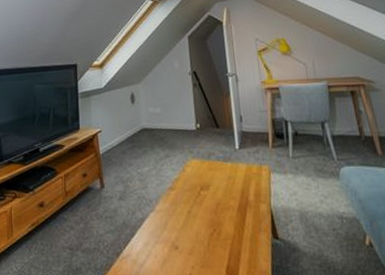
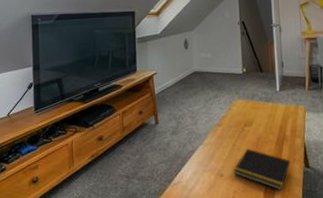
notepad: none [190,217,256,266] -> present [234,149,291,191]

